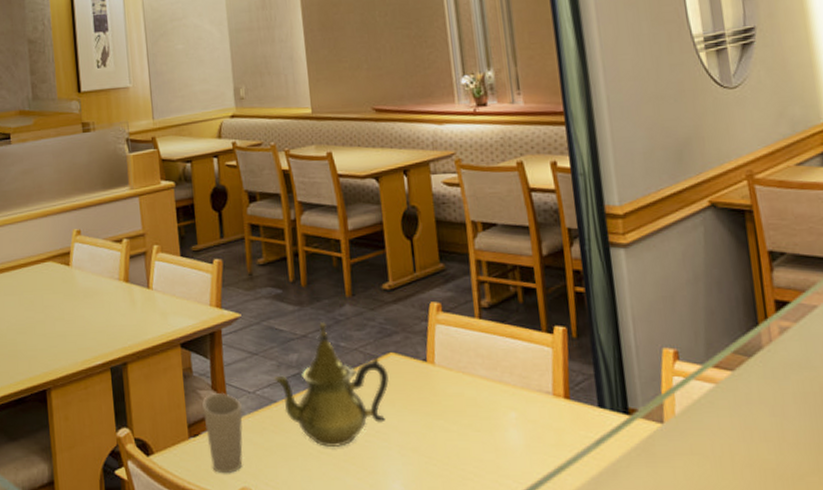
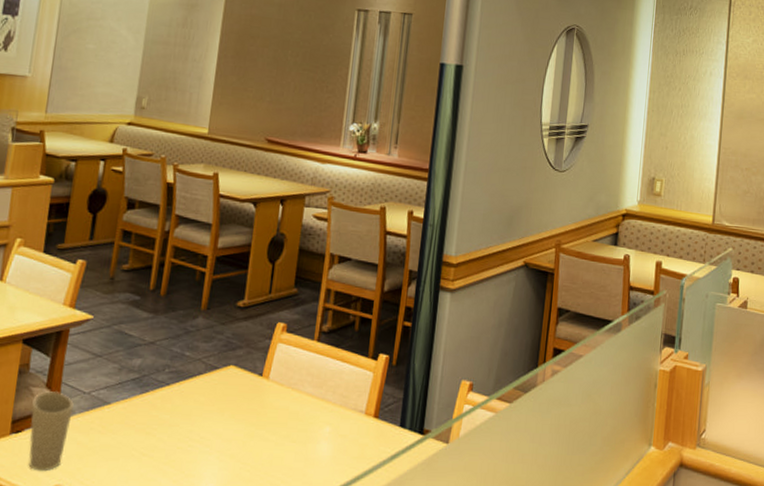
teapot: present [273,321,389,447] -> none [112,330,224,450]

